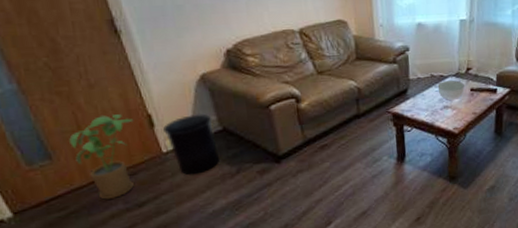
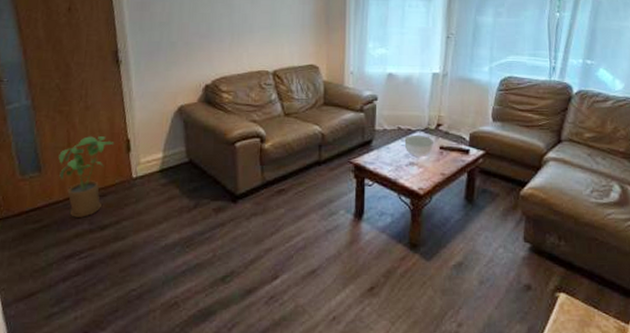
waste bin: present [162,114,220,175] -> none [136,144,182,204]

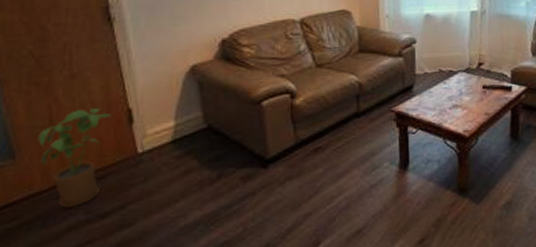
bowl: present [404,134,433,158] -> none [446,75,476,100]

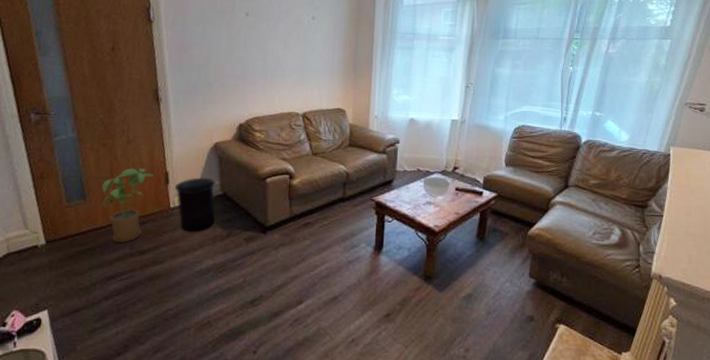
waste bin: none [141,109,201,180] -> present [174,177,216,232]
bowl: none [446,75,476,100] -> present [422,176,450,198]

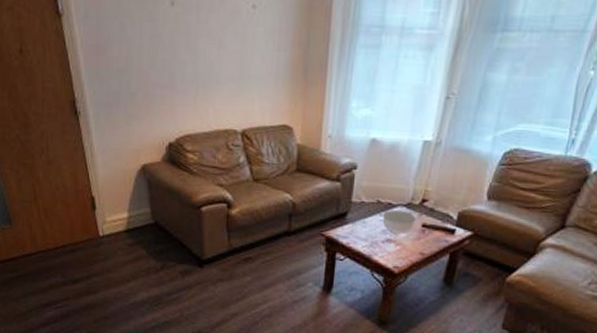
house plant: present [102,168,154,243] -> none [27,191,80,271]
waste bin: present [174,177,216,232] -> none [102,203,148,263]

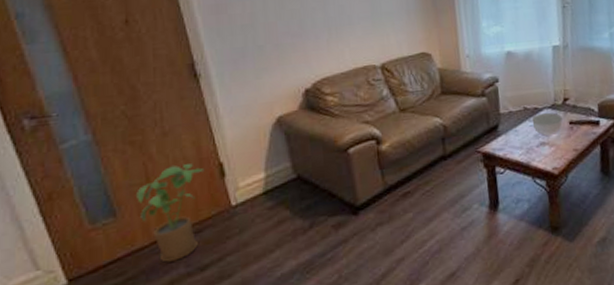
house plant: none [27,191,80,271] -> present [136,163,205,262]

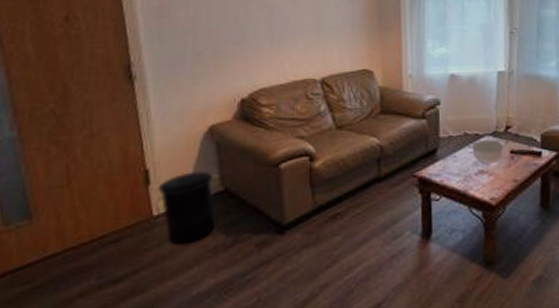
house plant: present [136,163,205,262] -> none [55,168,129,272]
waste bin: none [233,160,293,231] -> present [157,171,216,245]

